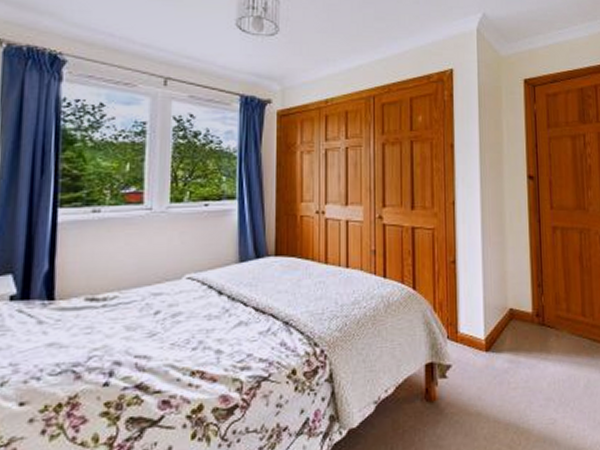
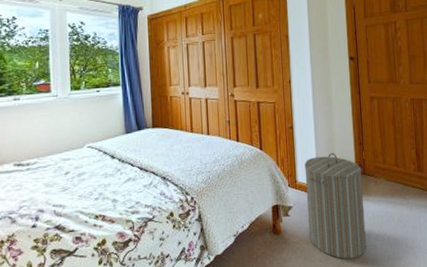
laundry hamper: none [468,295,544,437] -> present [304,152,367,260]

